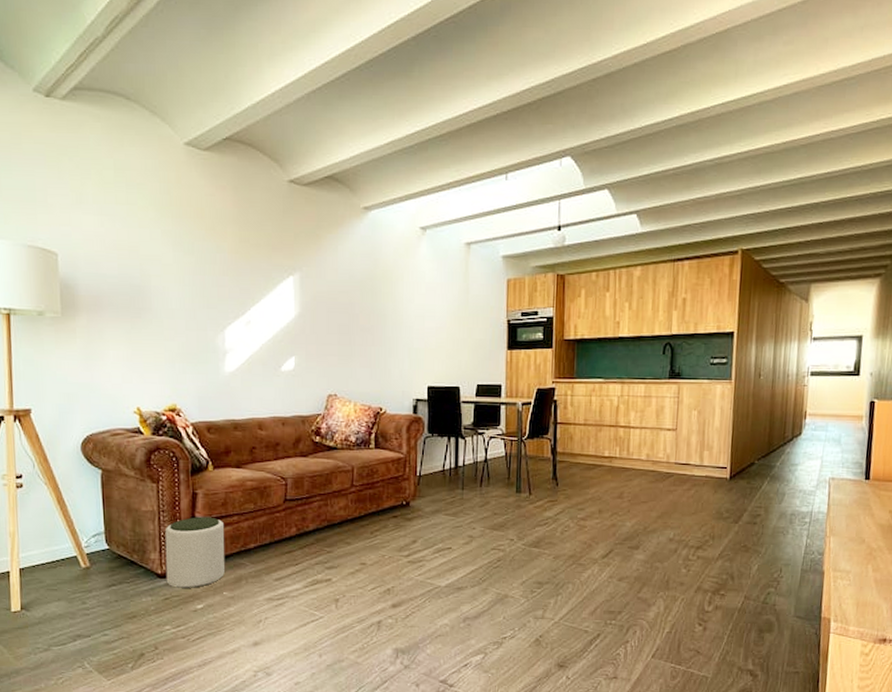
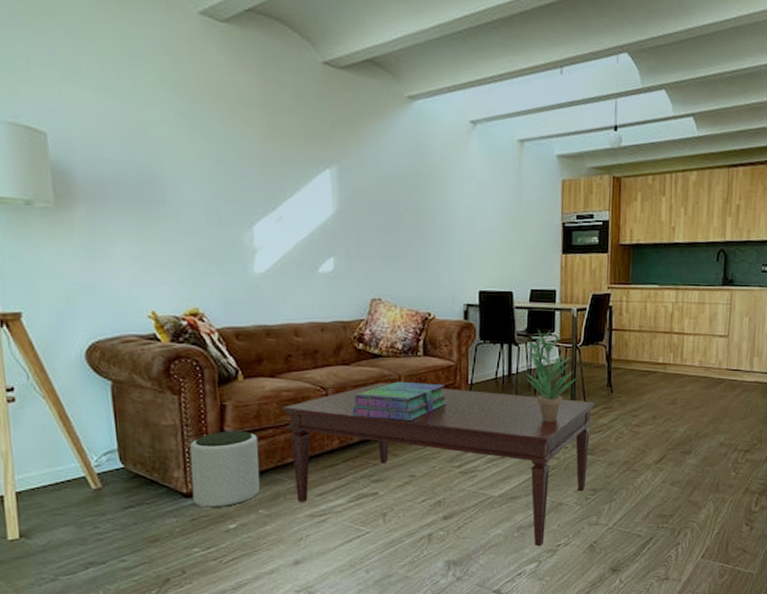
coffee table: none [247,473,541,639] -> present [283,382,595,547]
stack of books: none [308,472,397,511] -> present [352,381,447,422]
potted plant: none [472,423,522,514] -> present [526,330,577,422]

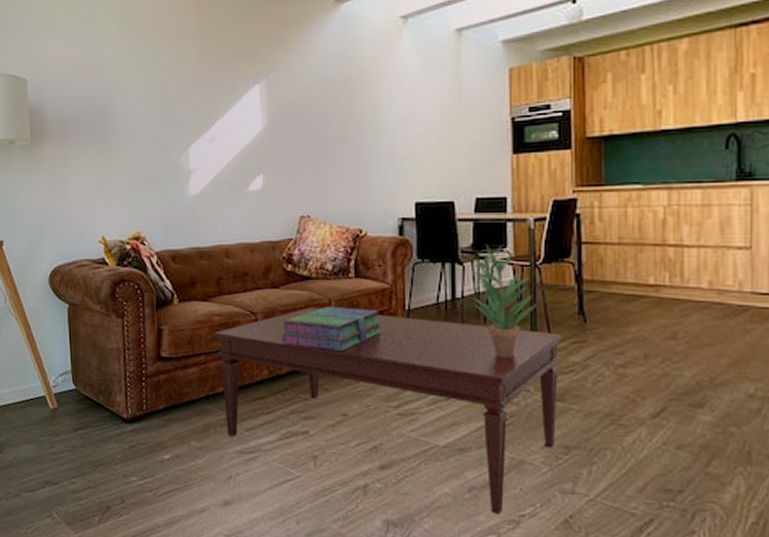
plant pot: present [189,430,260,507] -> none [130,355,192,436]

